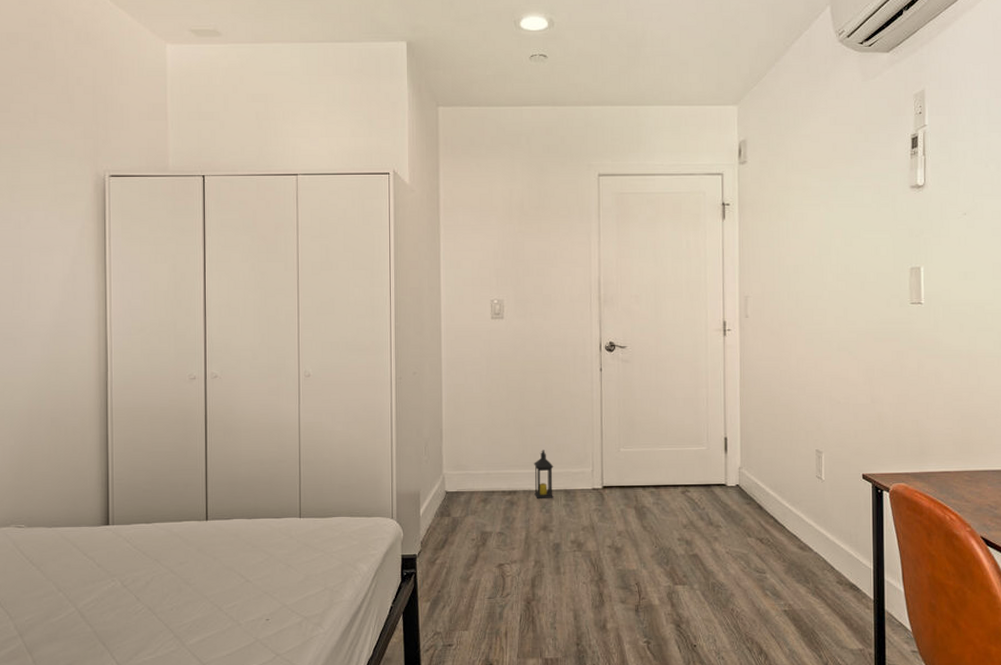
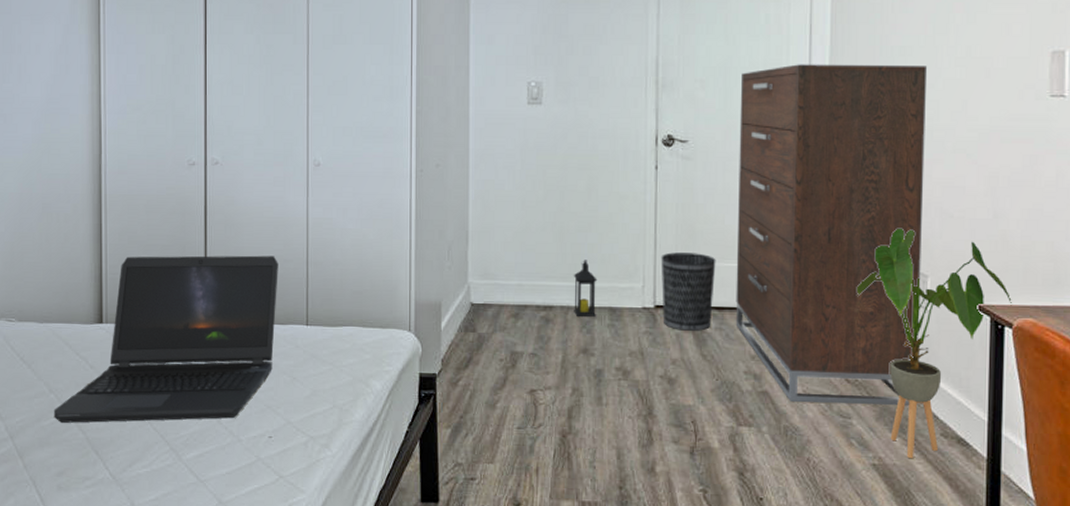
laptop computer: none [62,457,273,618] -> present [53,255,278,423]
wastebasket: none [606,440,652,508] -> present [661,252,716,332]
dresser: none [668,280,817,562] -> present [735,64,928,406]
house plant: none [766,413,888,604] -> present [856,228,1012,459]

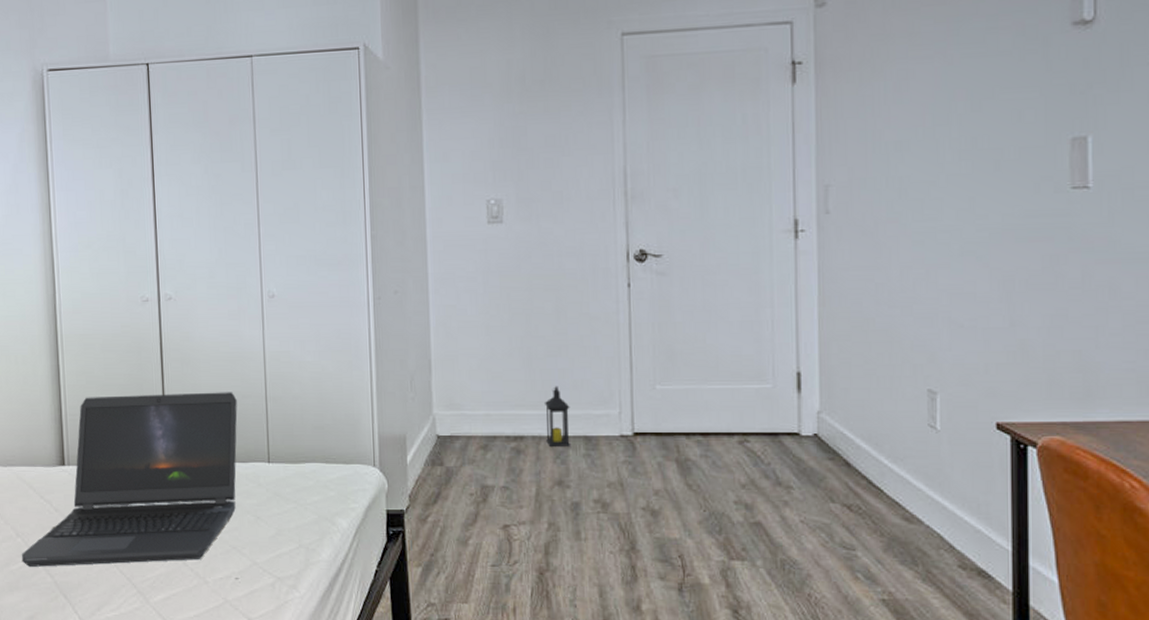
wastebasket: present [661,252,716,332] -> none [637,375,699,460]
dresser: present [735,64,928,406] -> none [717,161,929,536]
house plant: present [856,228,1012,459] -> none [855,340,1035,594]

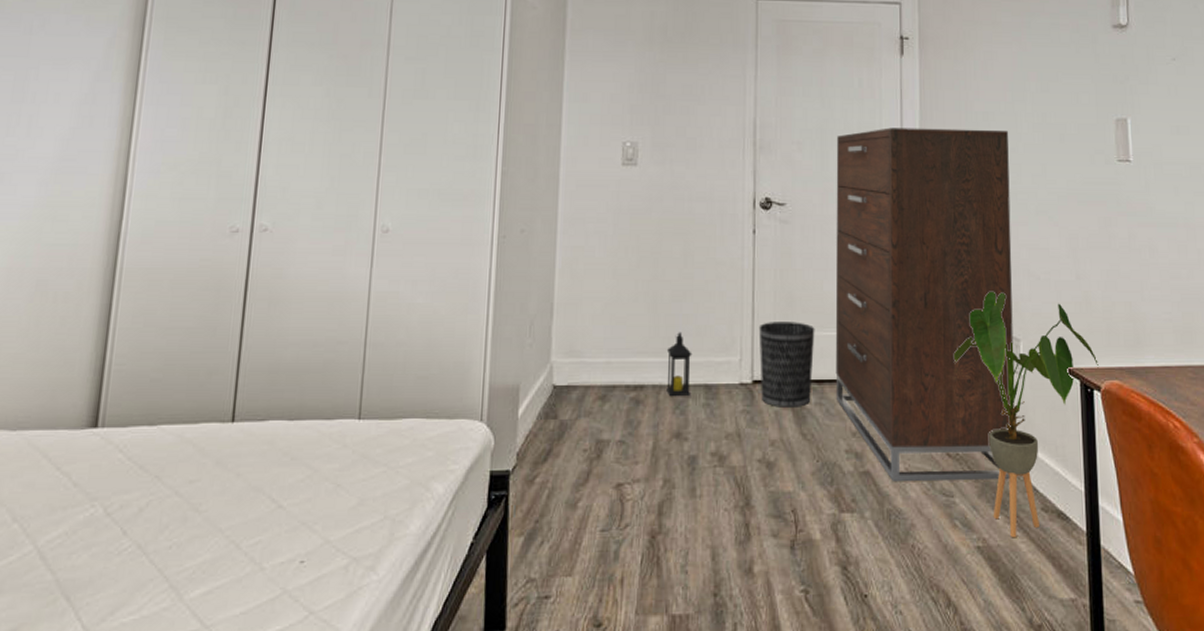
laptop computer: present [21,392,238,567] -> none [13,337,330,561]
wastebasket: none [637,375,699,460] -> present [758,322,815,409]
dresser: none [717,161,929,536] -> present [835,127,1014,482]
house plant: none [855,340,1035,594] -> present [953,291,1099,538]

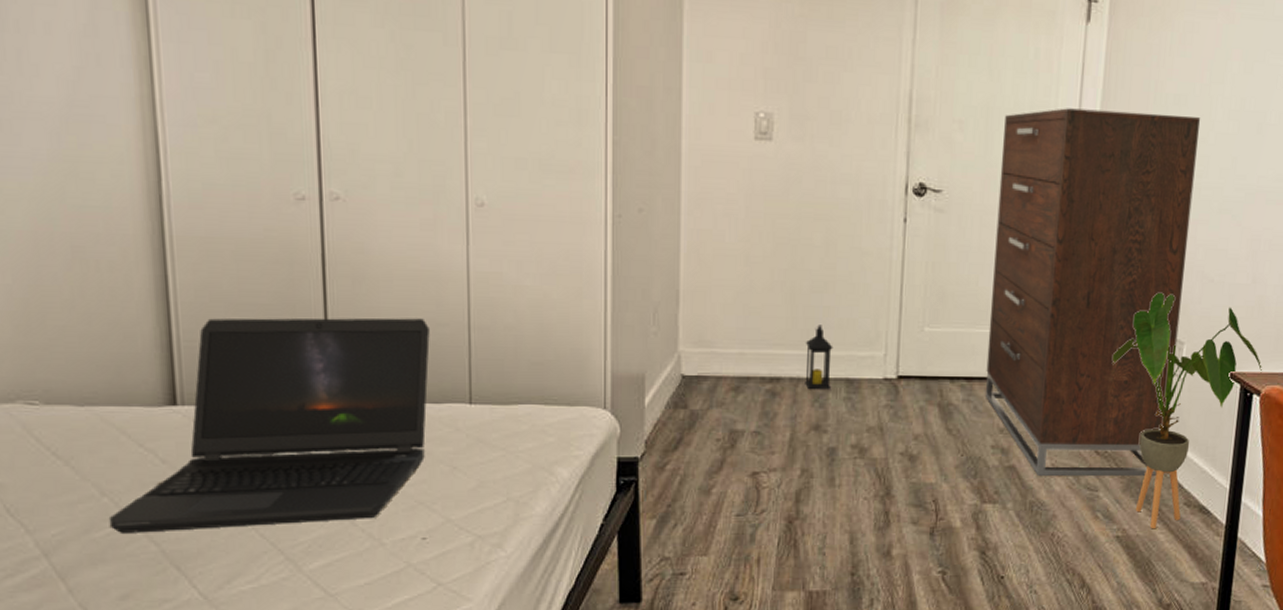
laptop computer: none [13,337,330,561] -> present [108,318,430,533]
wastebasket: present [758,322,815,409] -> none [906,317,967,405]

